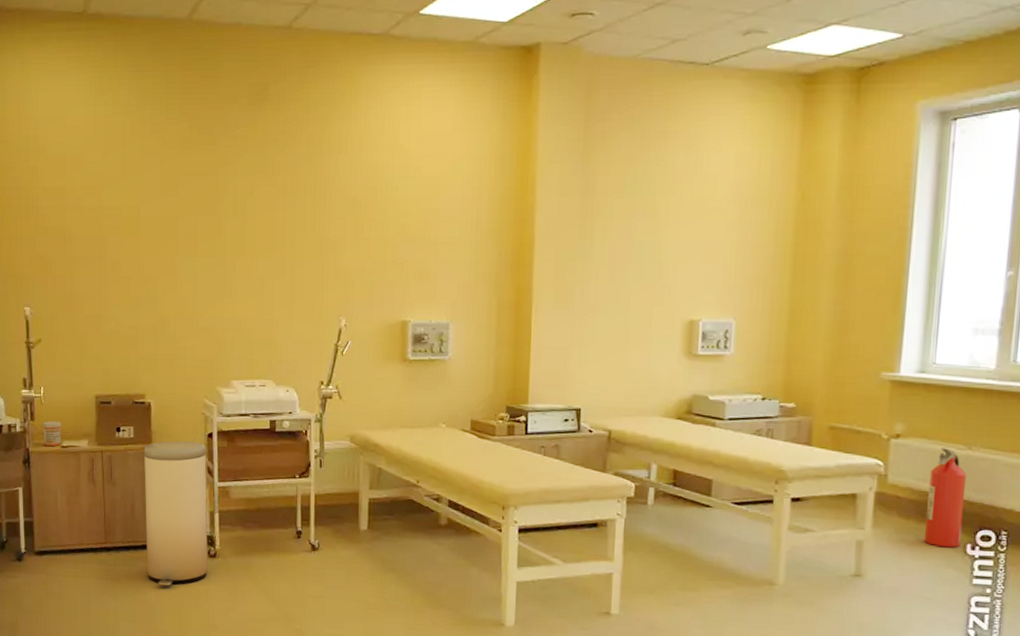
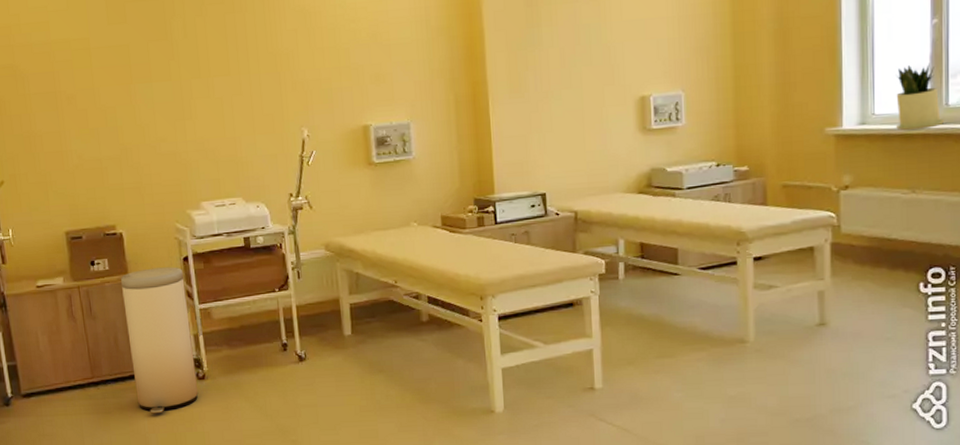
medicine bottle: present [42,421,61,447] -> none [14,261,36,288]
fire extinguisher: present [925,448,967,548] -> none [880,194,914,289]
planter: none [956,316,1011,385] -> present [895,62,945,131]

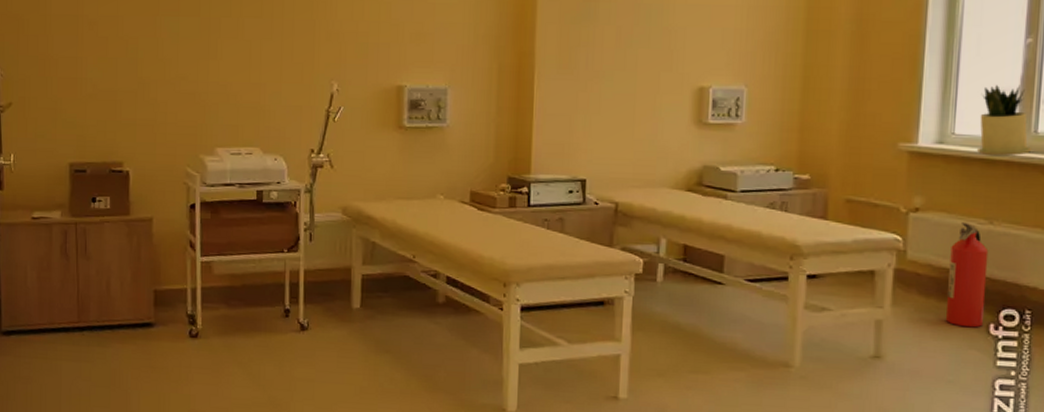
pedal bin: present [120,267,199,414] -> none [120,212,189,369]
fire extinguisher: none [880,194,914,289] -> present [946,222,989,328]

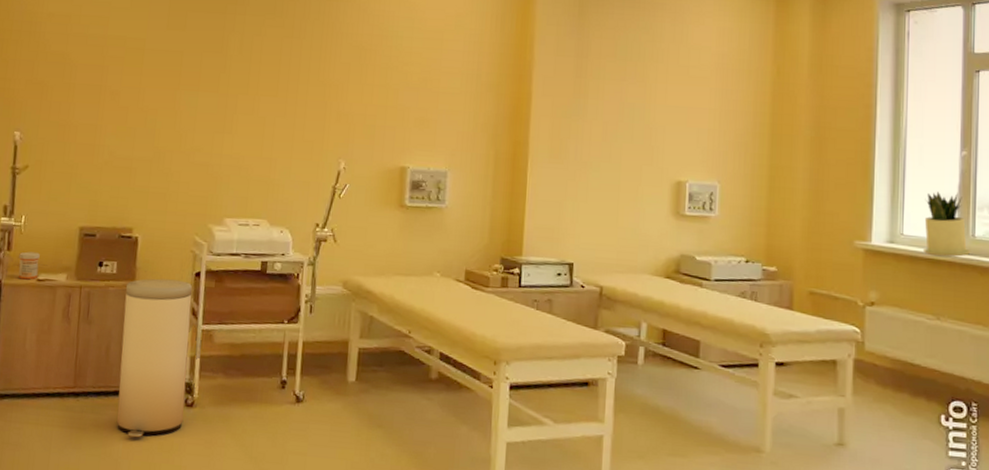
medicine bottle: none [12,190,32,219] -> present [18,251,40,280]
pedal bin: none [120,212,189,369] -> present [116,278,193,438]
fire extinguisher: present [946,222,989,328] -> none [902,317,937,419]

